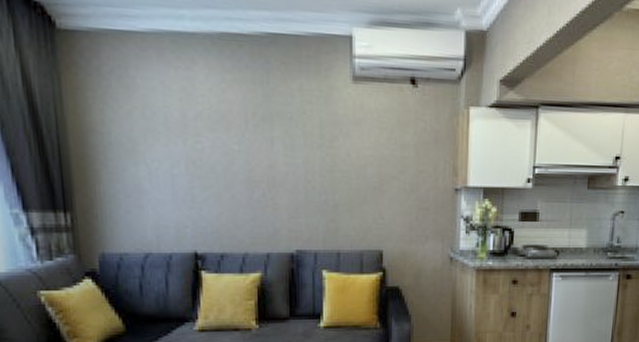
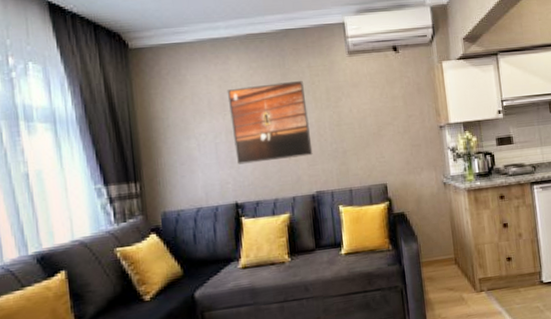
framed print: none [190,105,296,206] -> present [227,80,313,165]

